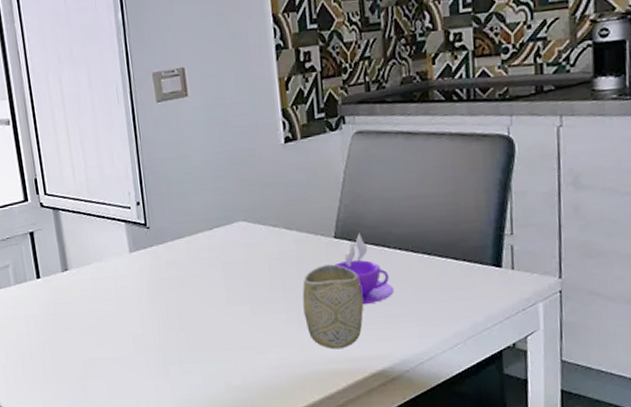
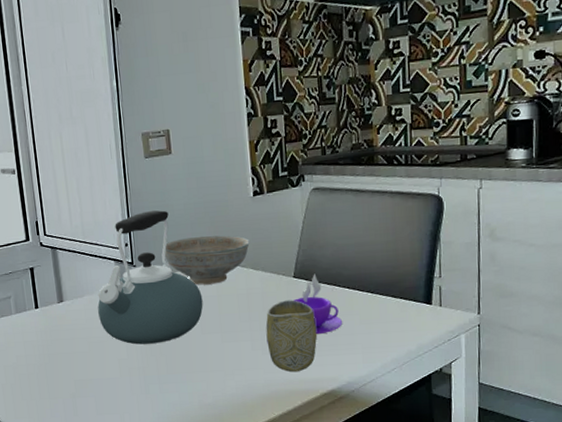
kettle: none [107,162,229,319] -> present [97,210,203,345]
decorative bowl: none [179,190,281,249] -> present [162,235,250,285]

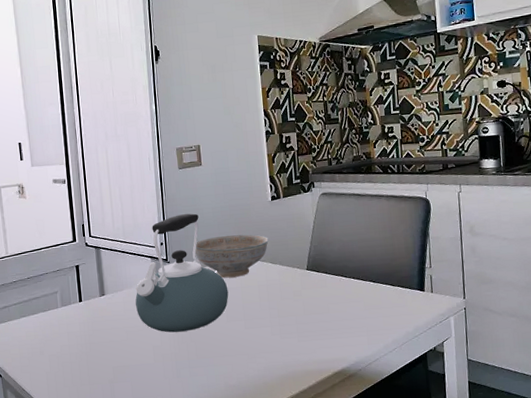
cup: present [266,300,317,373] -> none [283,289,328,355]
coffee cup: present [293,273,343,335] -> none [307,266,350,320]

